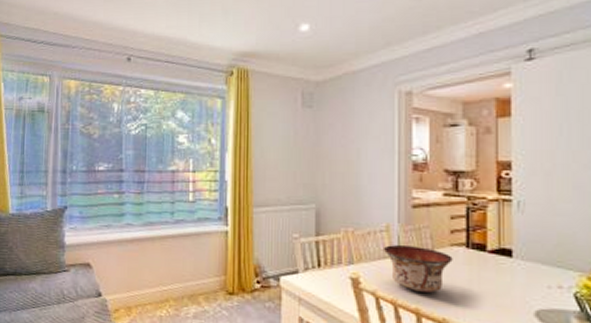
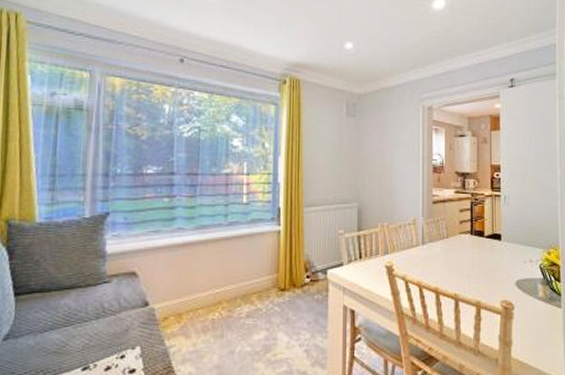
bowl: present [384,244,453,293] -> none [412,234,461,273]

